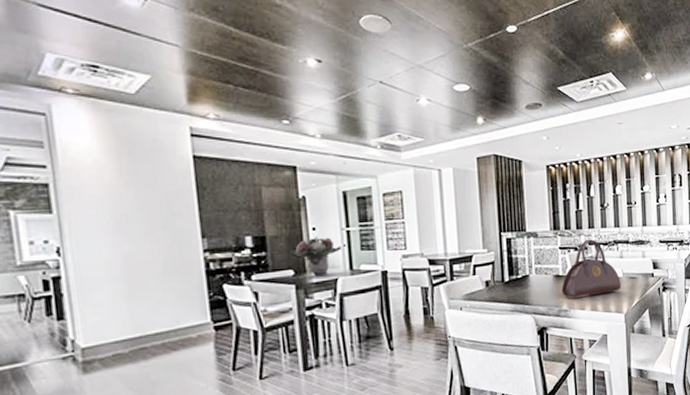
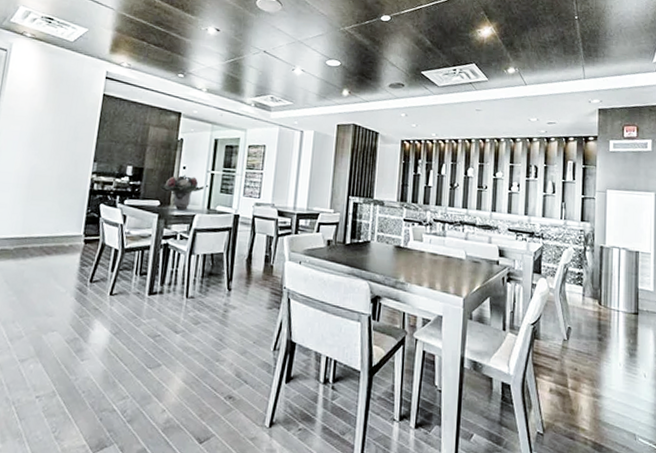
handbag: present [561,239,621,299] -> none [400,215,463,274]

